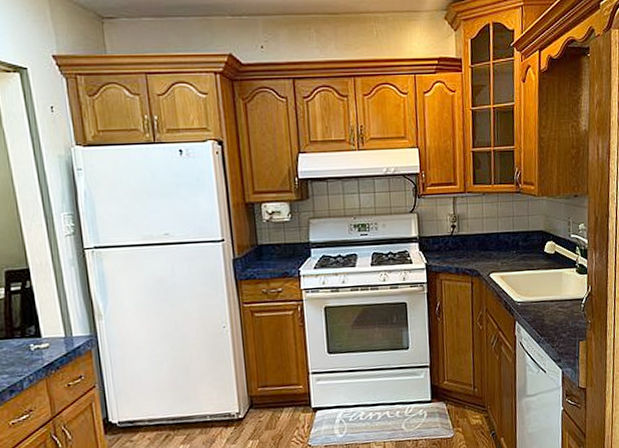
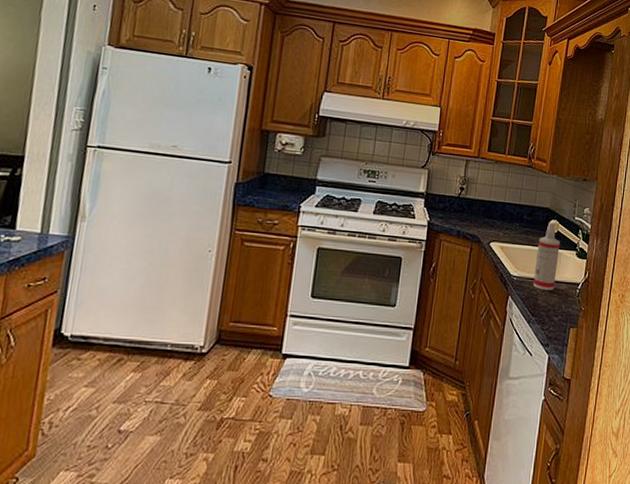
spray bottle: none [537,244,560,311] -> present [533,222,560,290]

